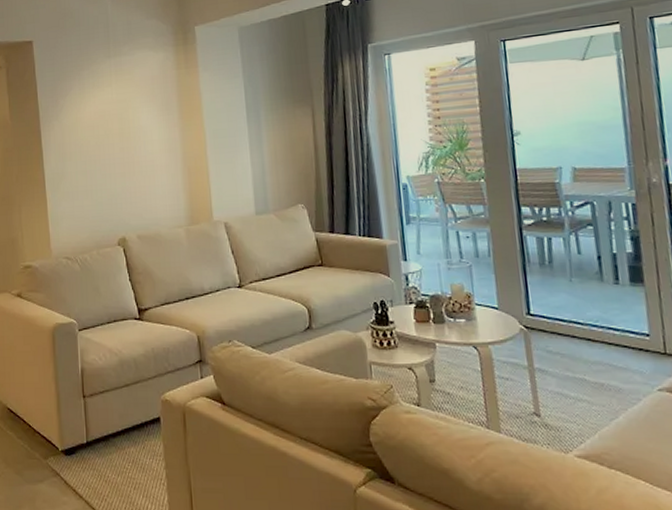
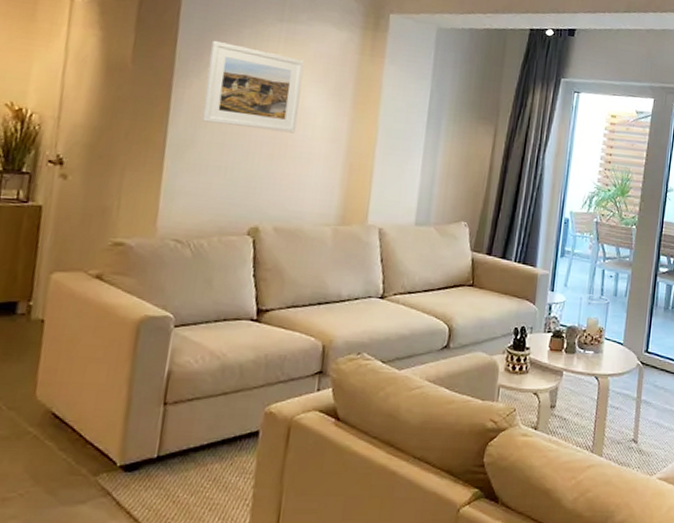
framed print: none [61,86,139,156] -> present [202,41,305,133]

